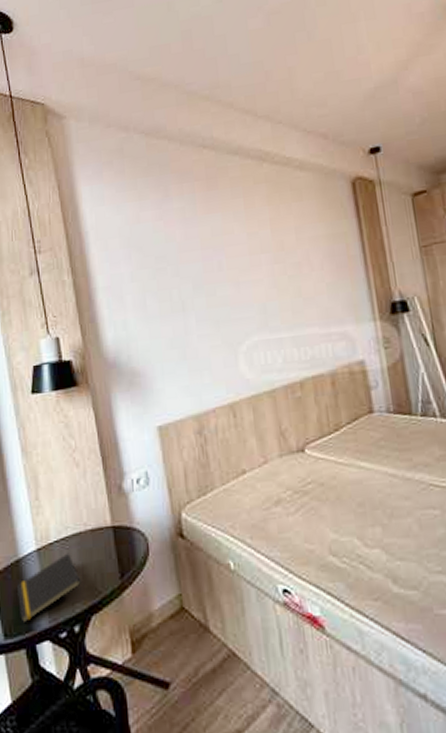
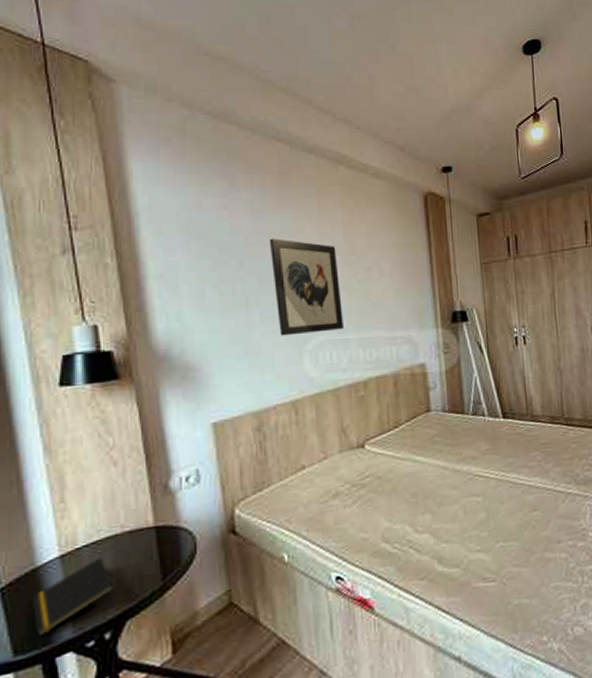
wall art: none [200,242,276,339] -> present [269,238,344,336]

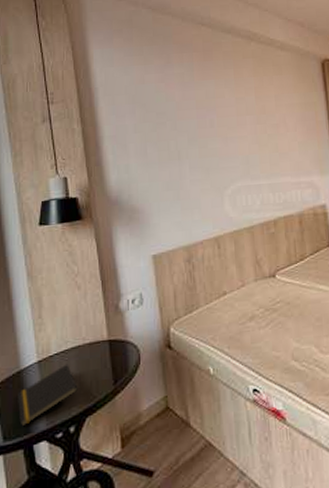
wall art: present [269,238,344,336] -> none [196,103,257,183]

